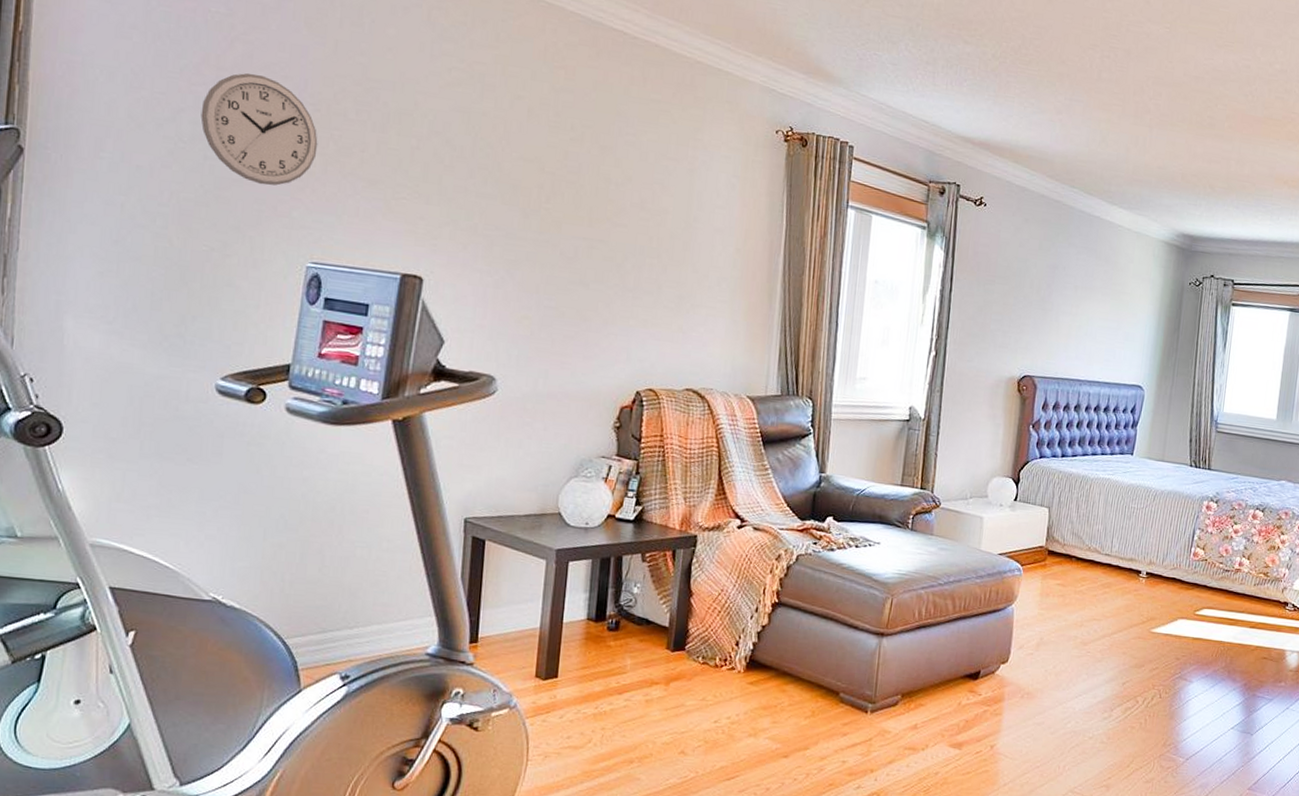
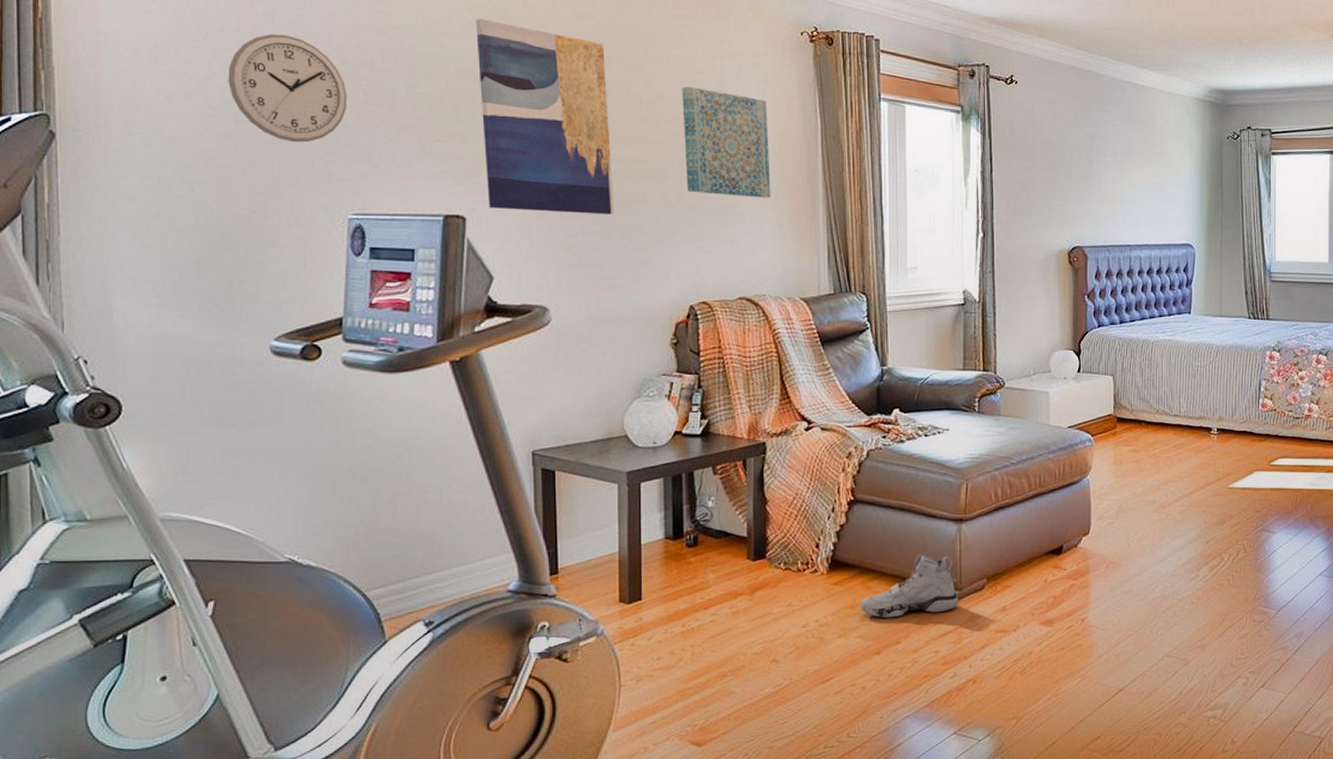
wall art: none [447,81,579,292] -> present [476,19,614,215]
wall art: none [646,171,735,293] -> present [682,86,771,198]
sneaker: none [773,663,871,723] -> present [860,553,958,618]

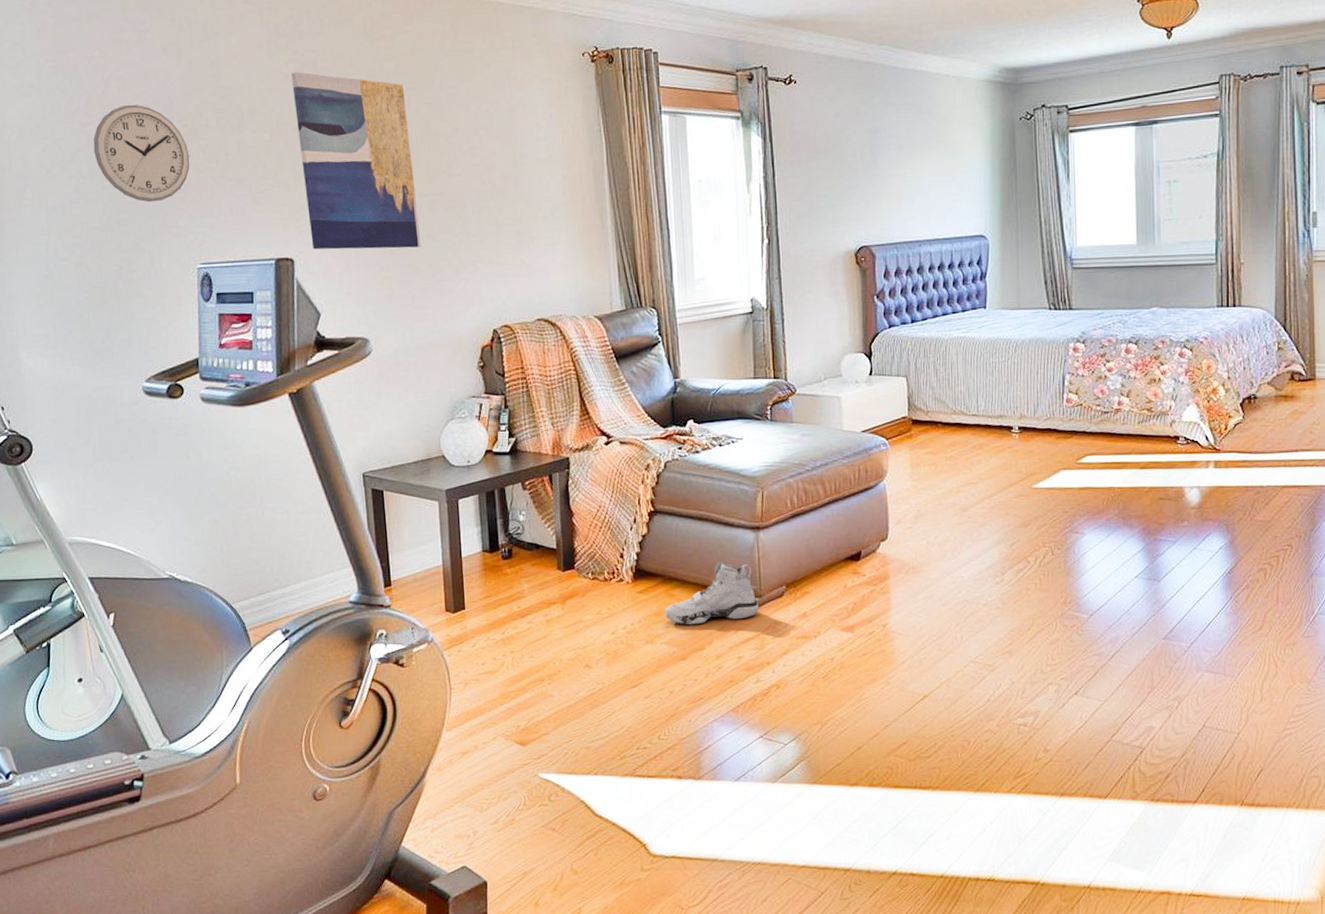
wall art: present [682,86,771,198] -> none [475,117,562,221]

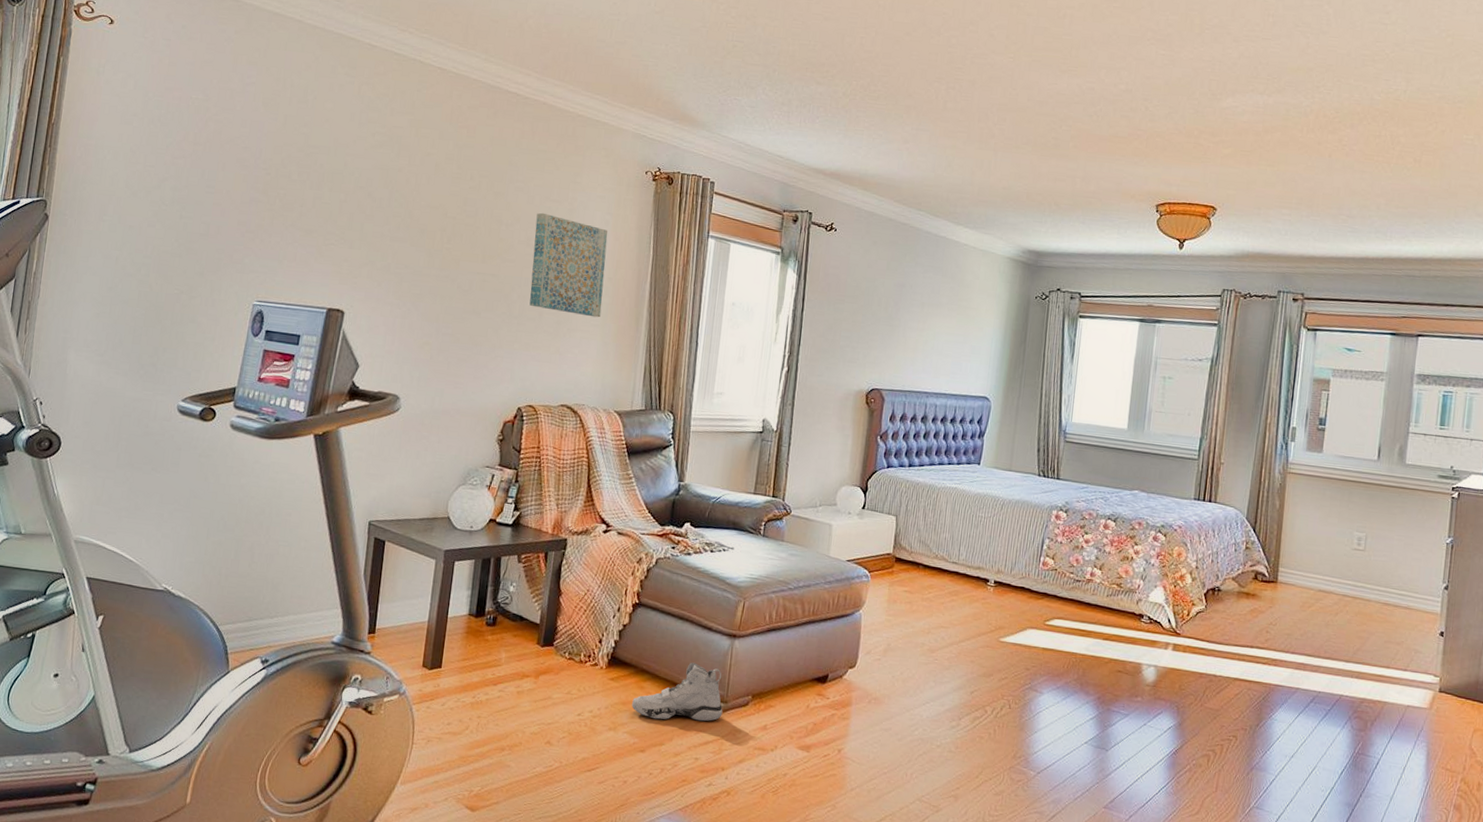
wall clock: present [93,105,190,203] -> none [179,146,268,238]
wall art: present [291,72,421,250] -> none [364,143,477,320]
wall art: none [475,117,562,221] -> present [529,212,608,318]

